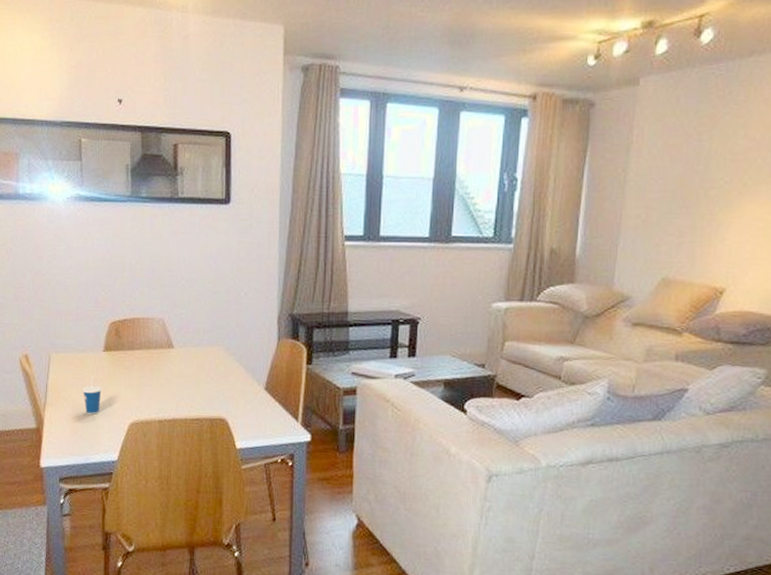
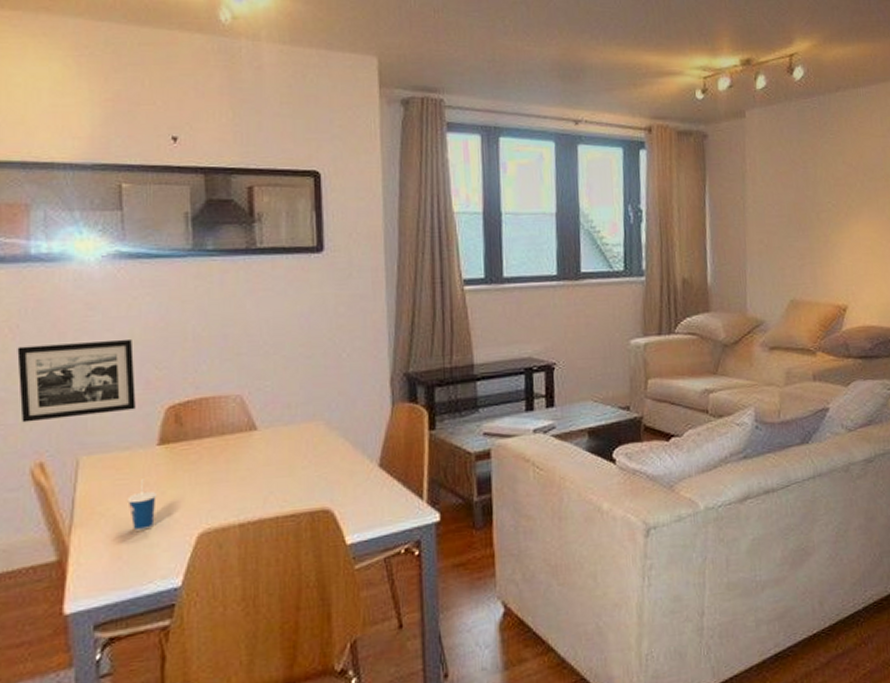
picture frame: none [11,265,89,324] -> present [17,338,136,423]

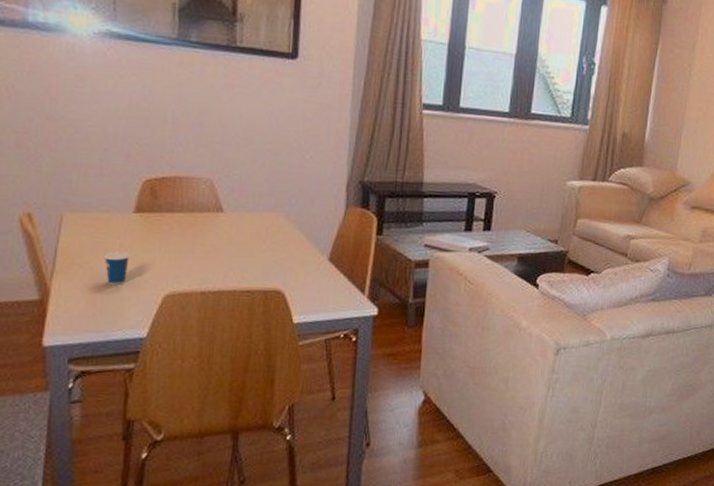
picture frame: present [17,338,136,423] -> none [12,106,117,178]

